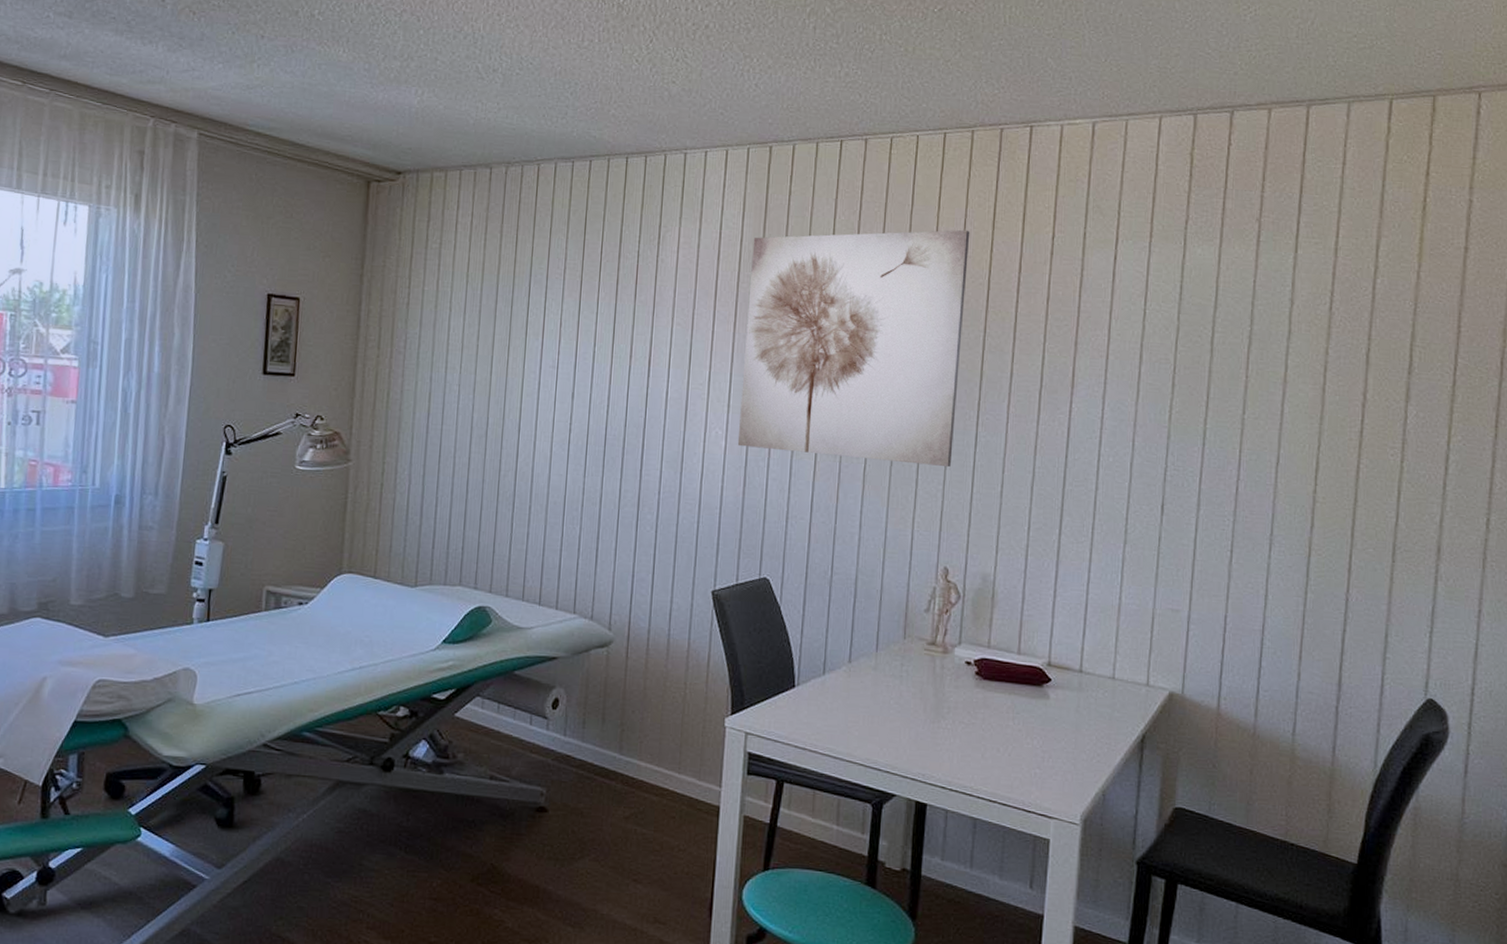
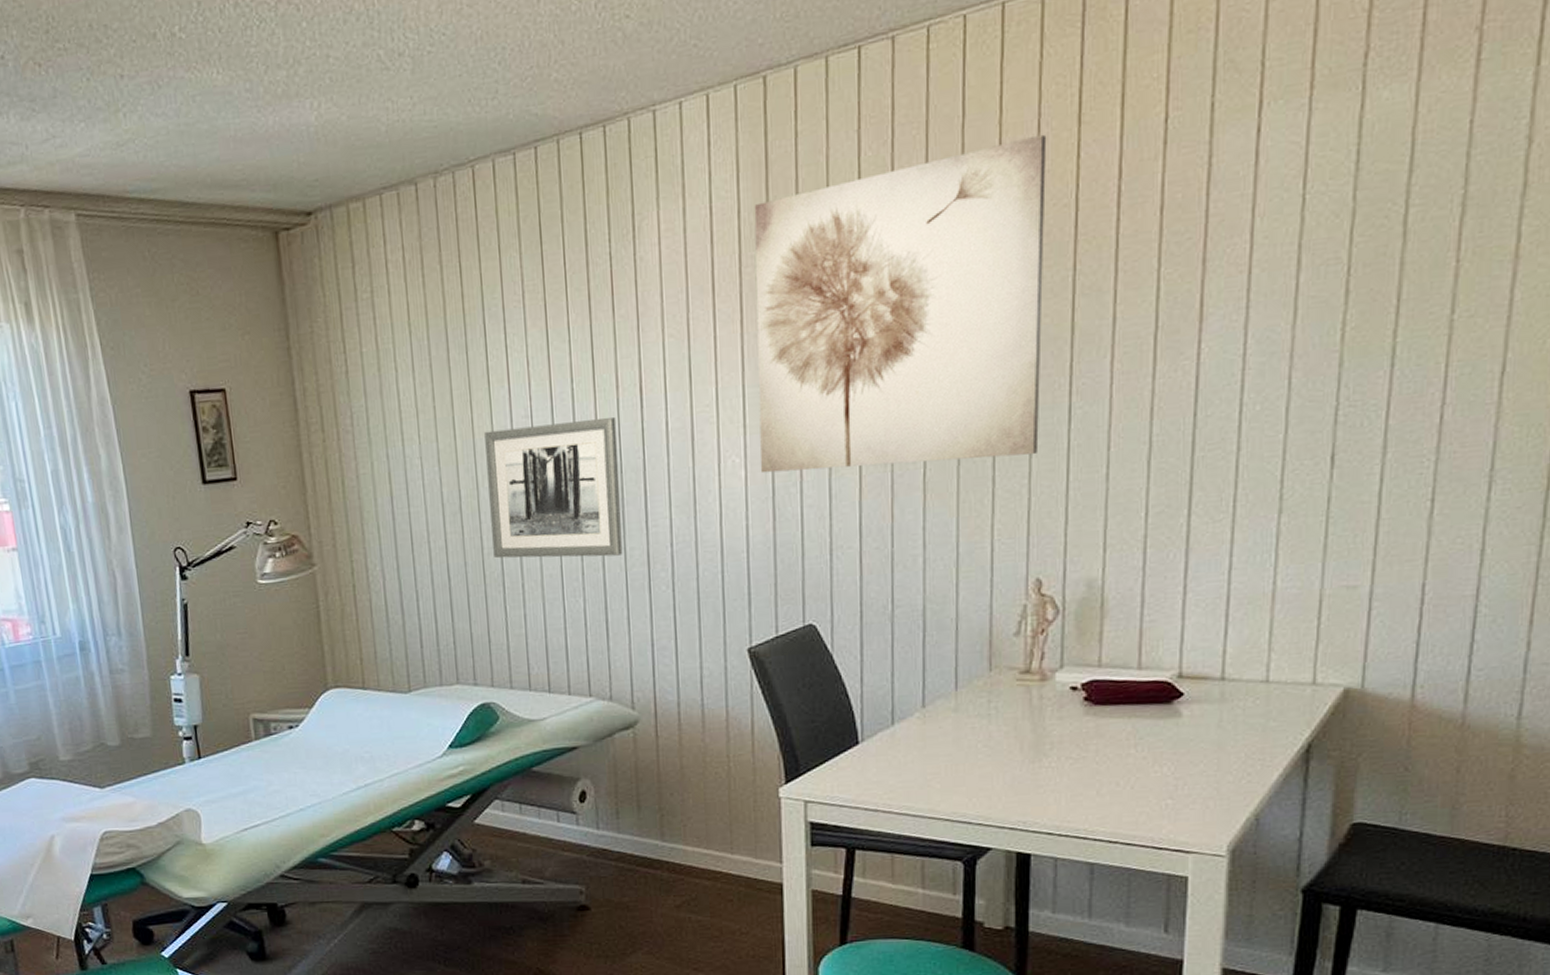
wall art: none [509,373,627,495] -> present [484,417,623,559]

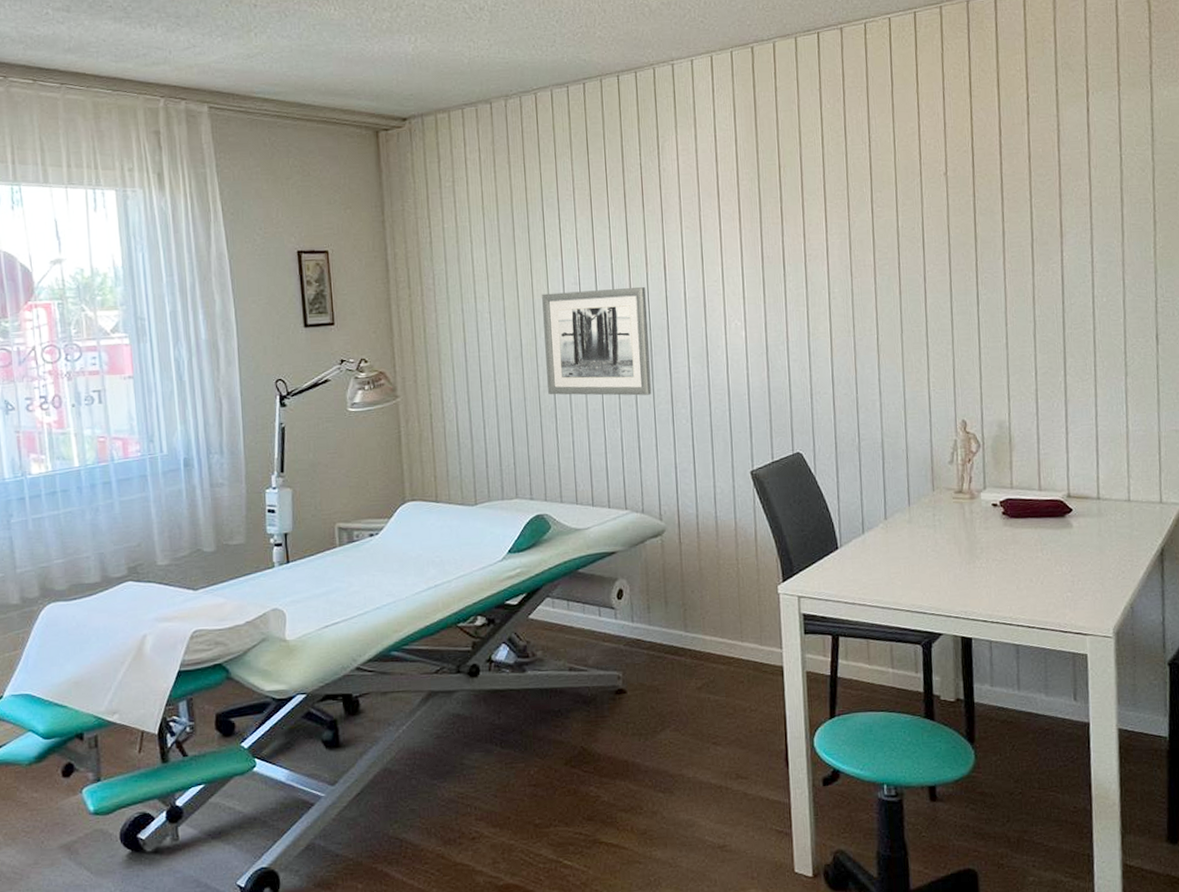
wall art: present [754,134,1047,474] -> none [747,102,958,334]

